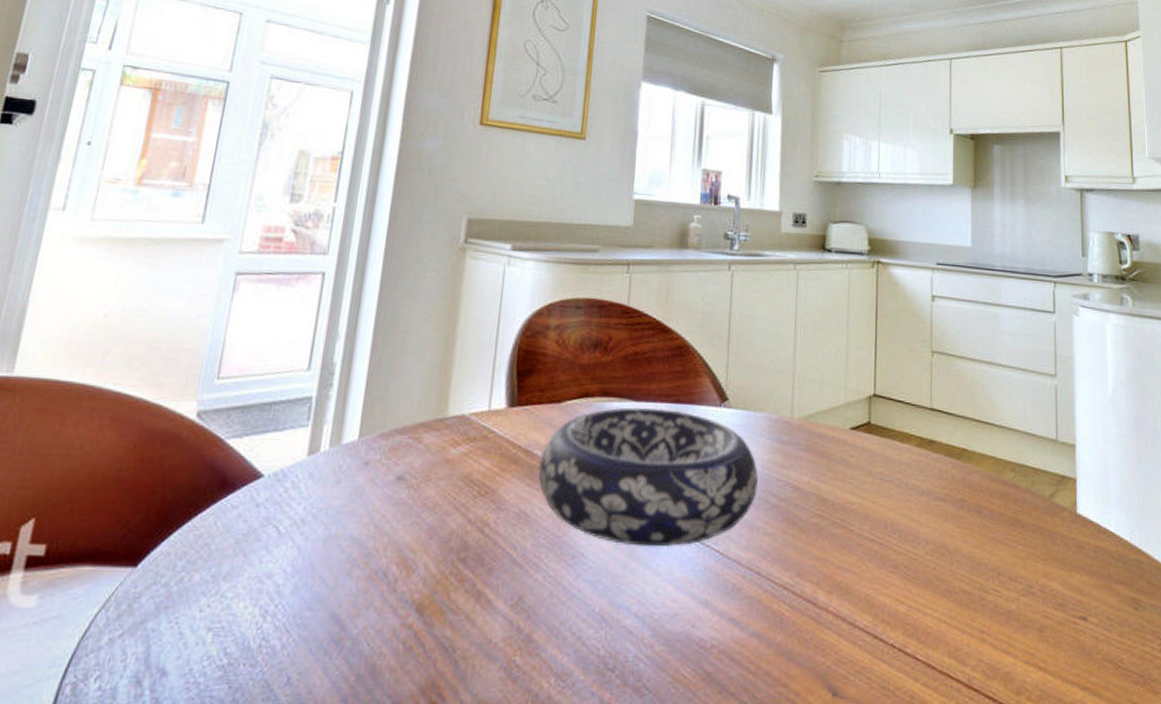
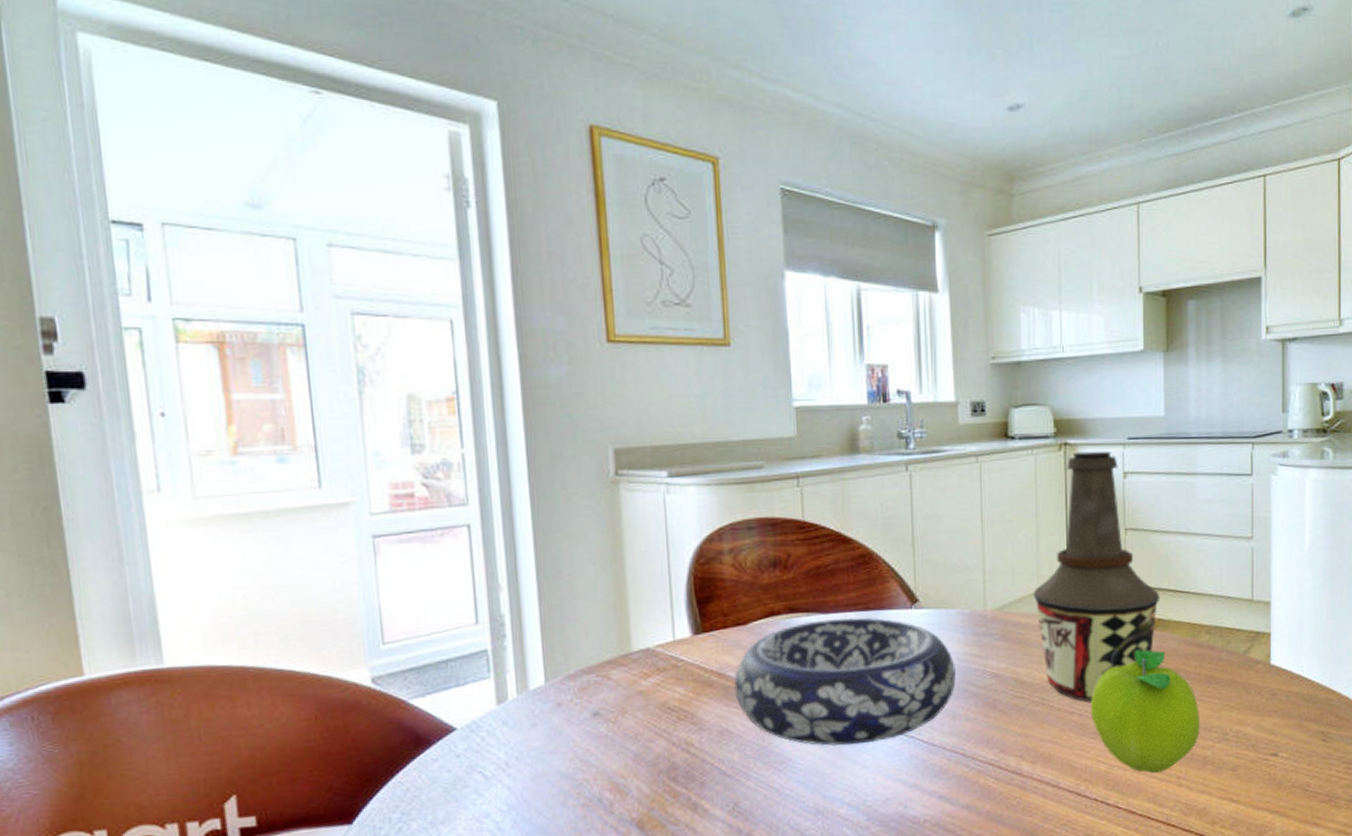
bottle: none [839,271,965,531] -> present [1033,451,1161,702]
fruit: none [891,479,1004,622] -> present [1090,649,1199,773]

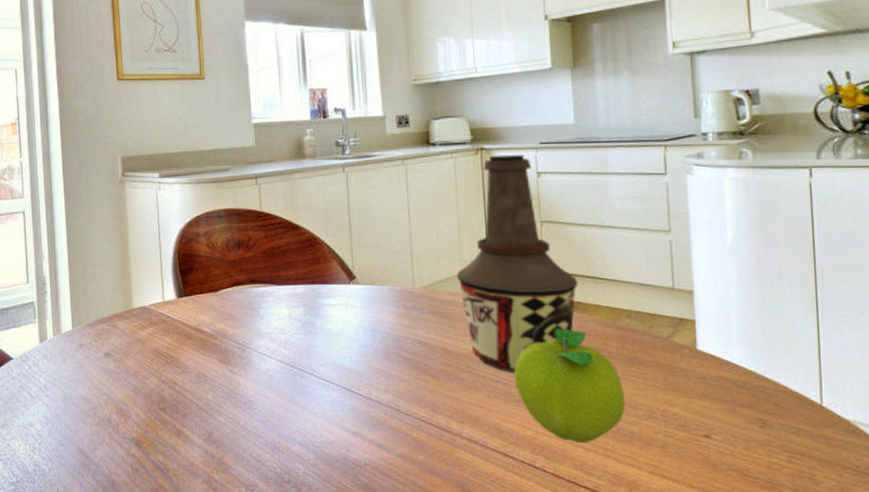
decorative bowl: present [734,617,956,746] -> none [208,289,390,394]

